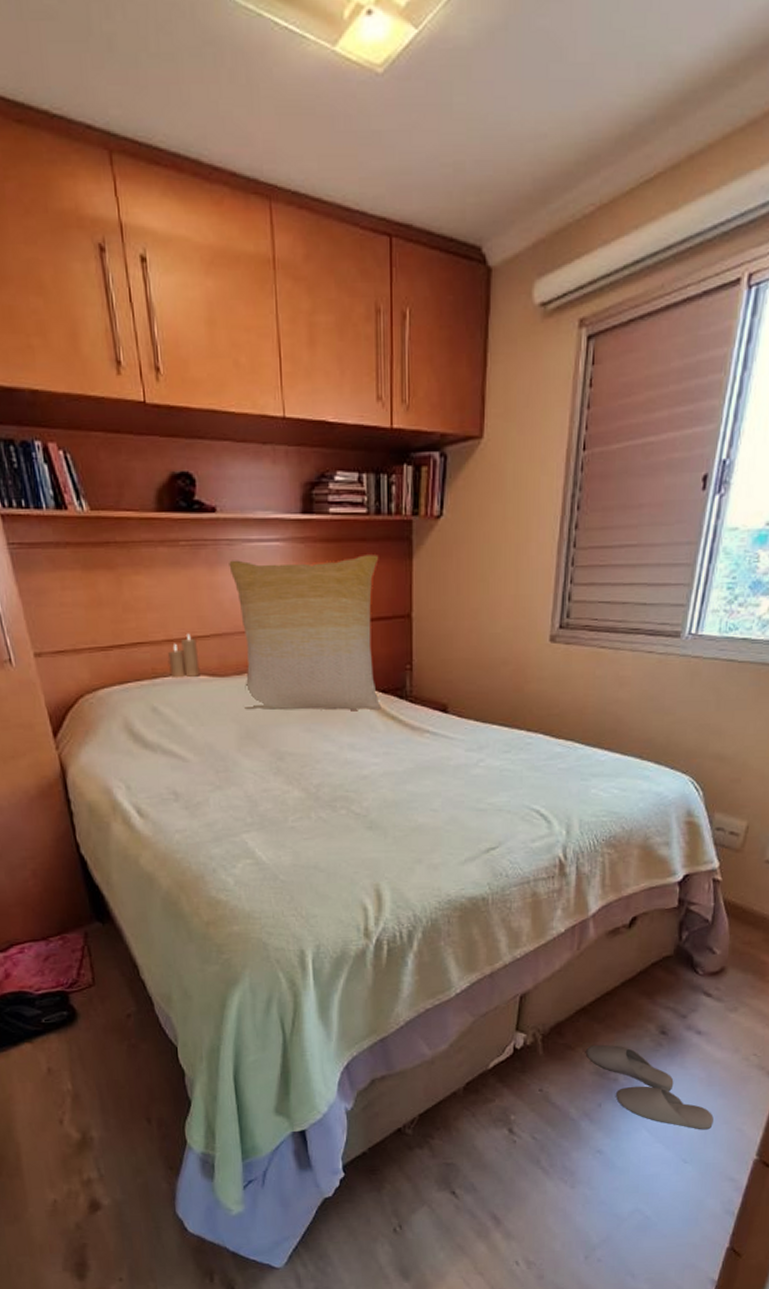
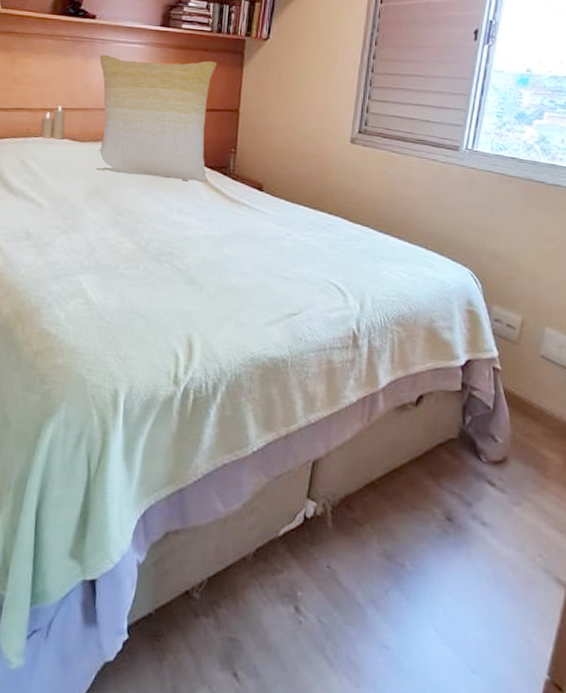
slippers: present [586,1045,714,1130] -> none [374,524,501,637]

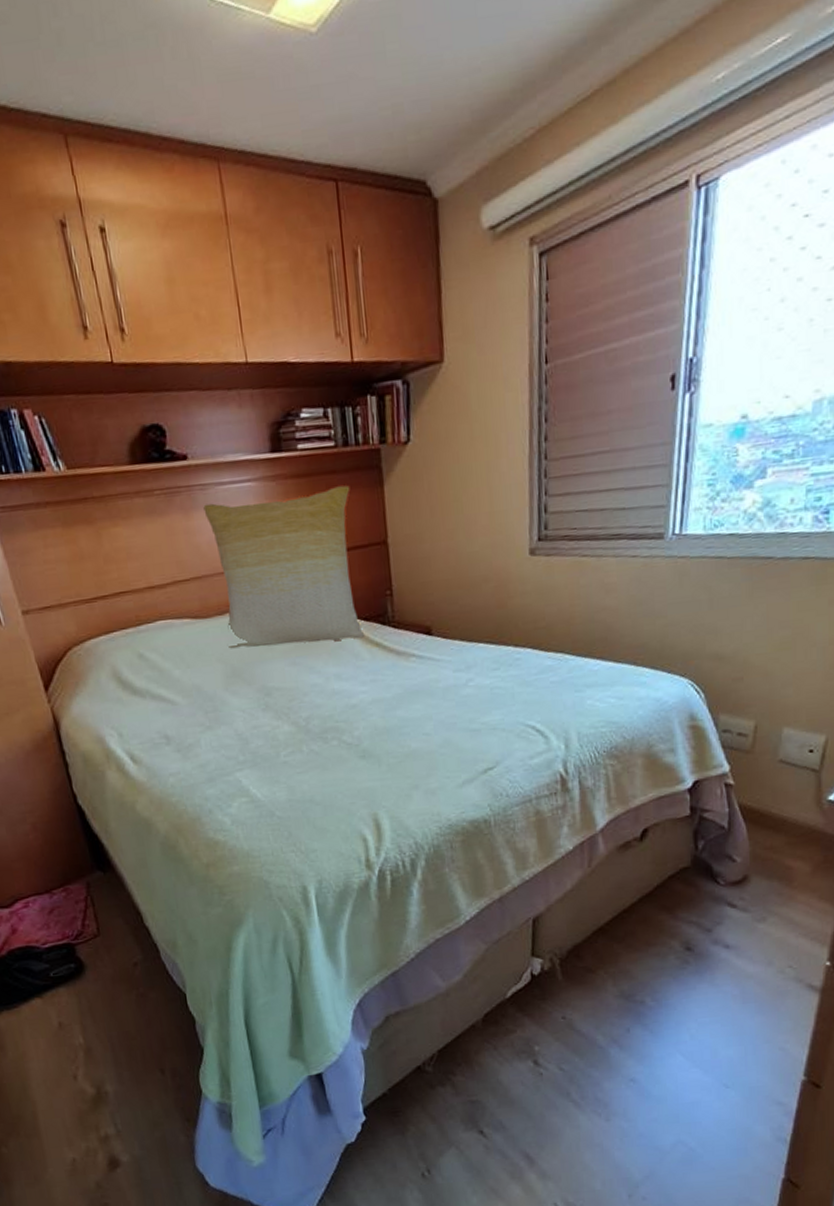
candle: present [40,105,66,140] -> none [151,578,183,624]

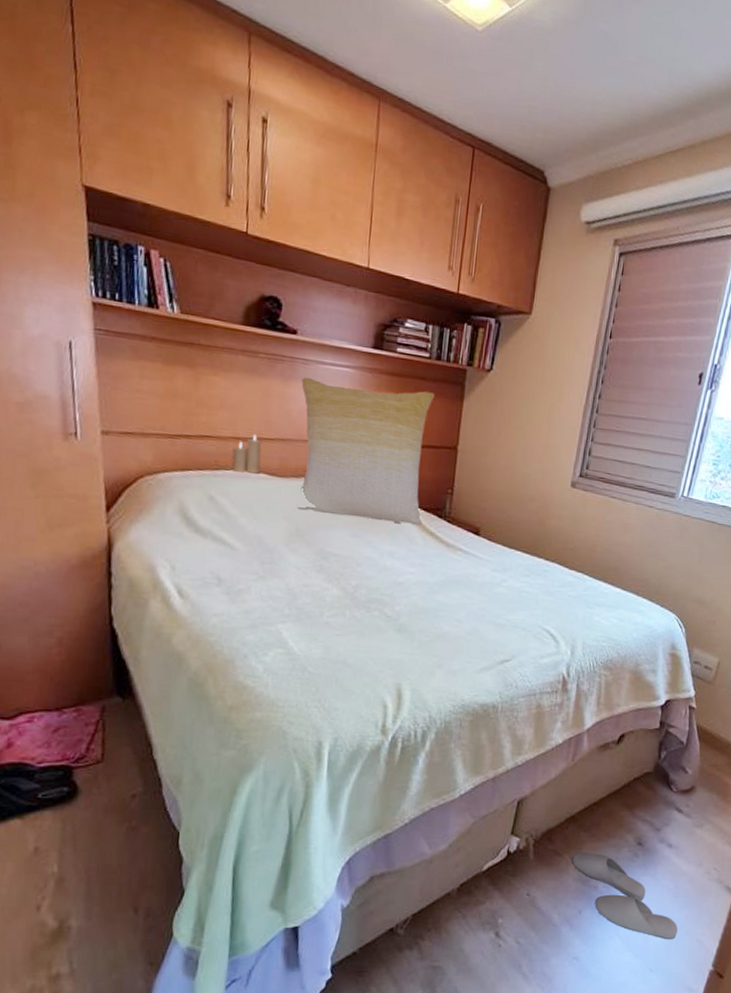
candle: none [151,578,183,624] -> present [232,434,262,474]
slippers: none [608,965,753,1051] -> present [572,853,678,940]

